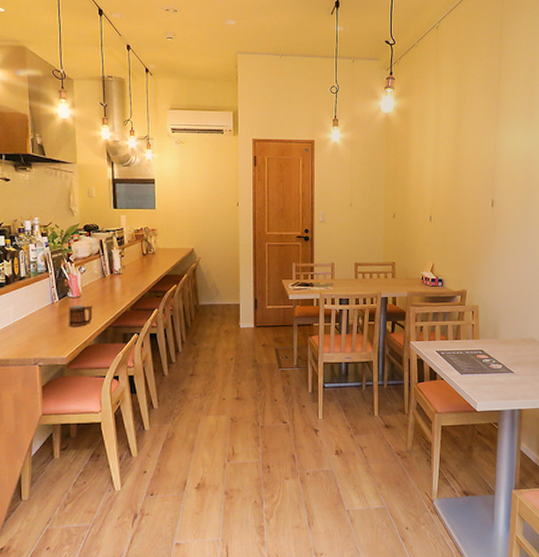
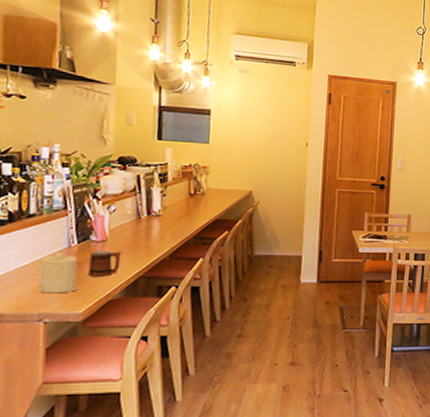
candle: none [33,307,62,342] -> present [39,251,78,294]

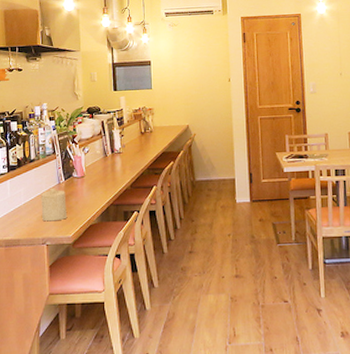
mug: present [88,251,122,277] -> none [74,184,96,207]

